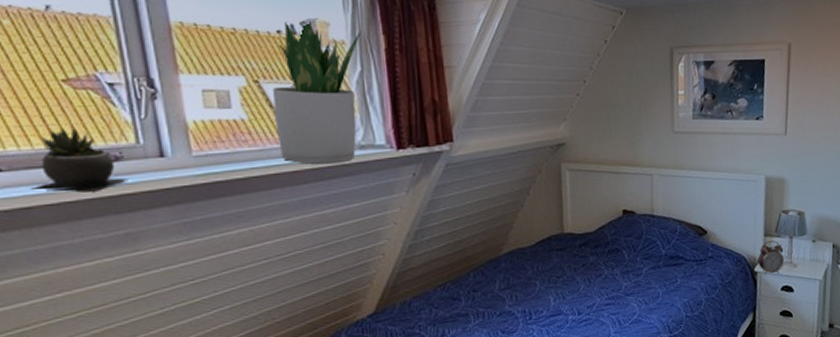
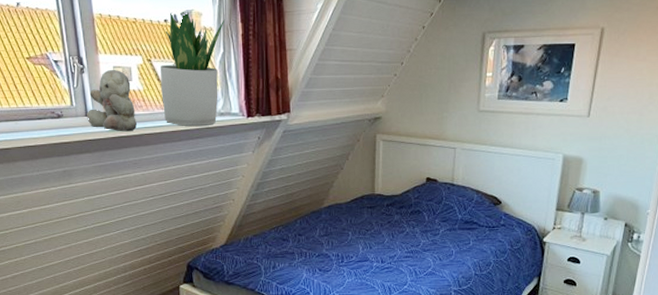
succulent plant: present [31,128,131,192] -> none [8,93,67,140]
teddy bear: none [162,93,240,176] -> present [87,69,137,132]
alarm clock: present [757,240,784,275] -> none [547,215,574,246]

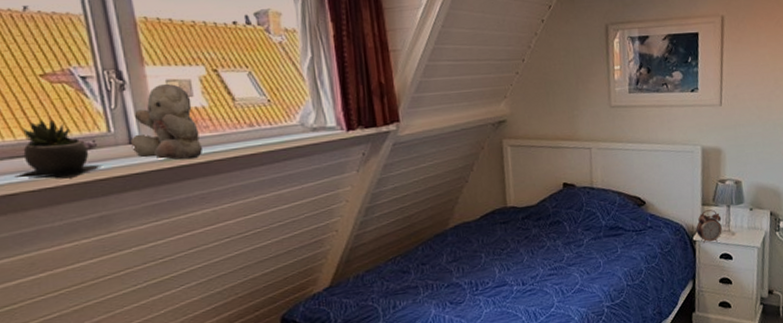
succulent plant: none [8,93,67,140] -> present [14,119,104,179]
planter: present [161,11,225,127] -> none [231,10,312,147]
alarm clock: none [547,215,574,246] -> present [696,209,722,243]

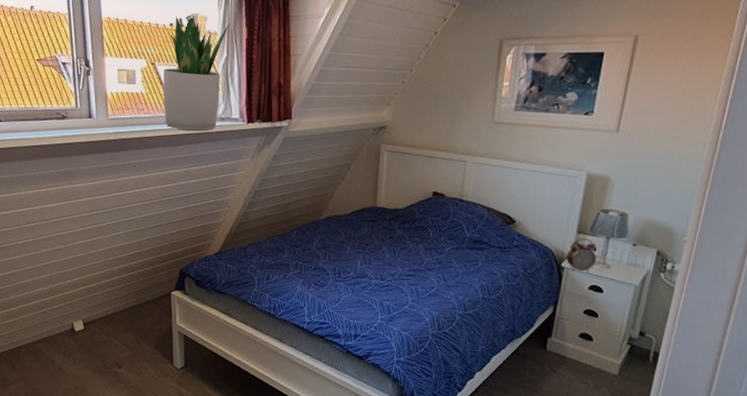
succulent plant: present [14,119,104,179] -> none [16,94,71,140]
teddy bear: present [131,83,202,161] -> none [90,72,138,135]
planter: none [231,10,312,147] -> present [163,15,230,131]

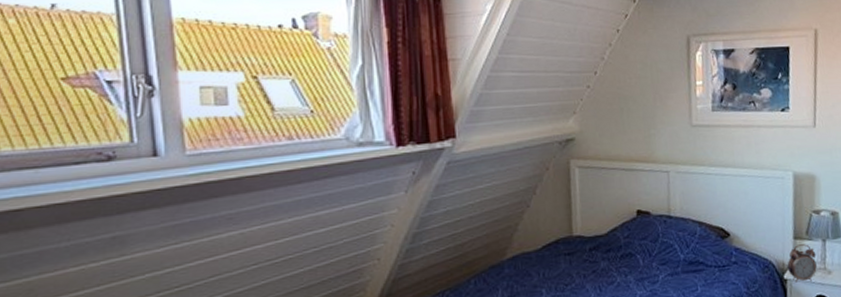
planter: present [163,15,230,131] -> none [272,14,365,163]

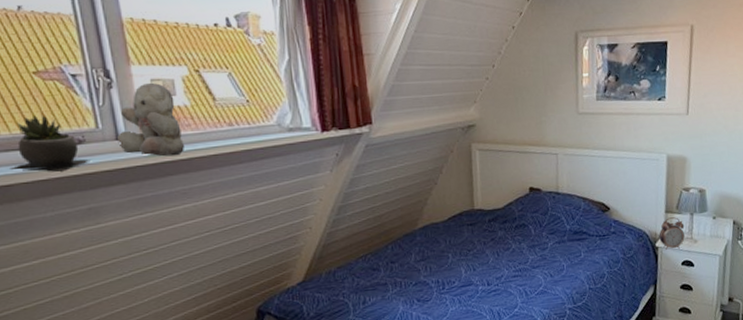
succulent plant: none [21,127,122,194] -> present [10,115,92,172]
teddy bear: none [155,90,233,176] -> present [117,82,184,157]

